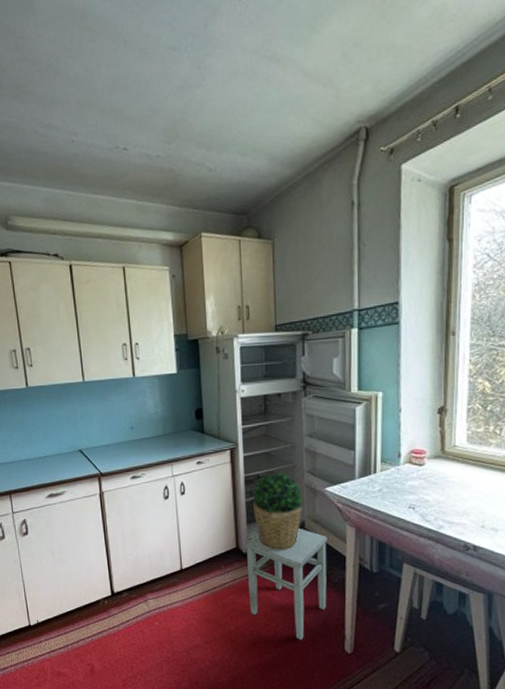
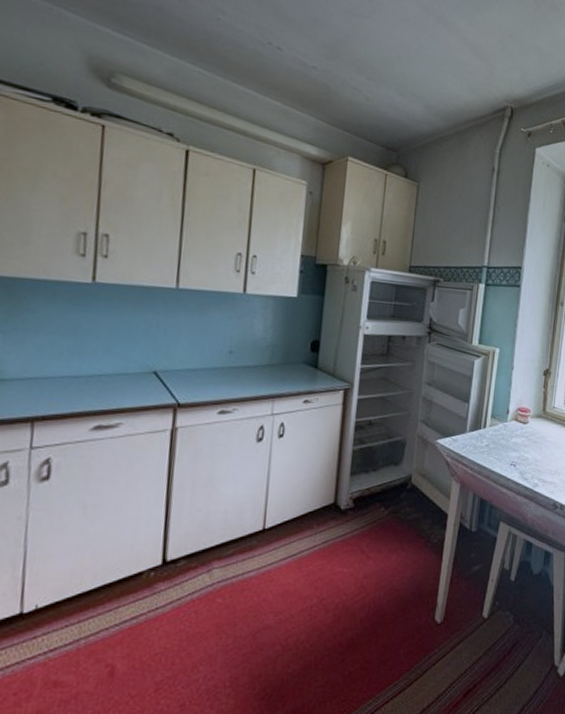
stool: present [245,528,328,640] -> none [339,482,433,611]
potted plant: present [253,472,303,549] -> none [359,419,414,505]

